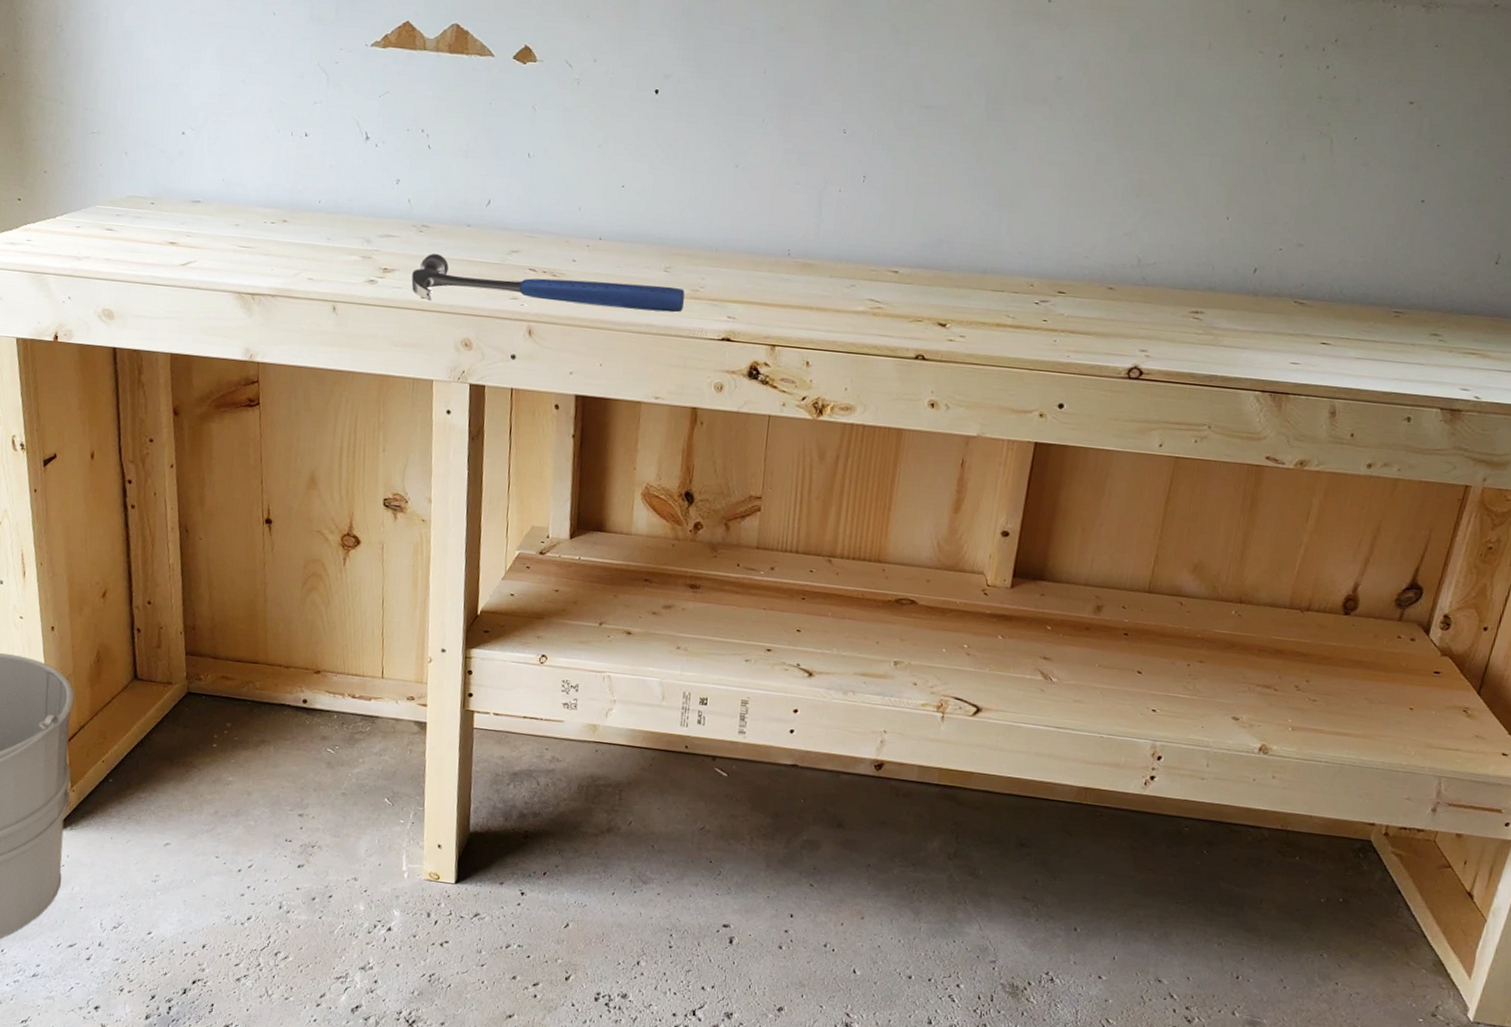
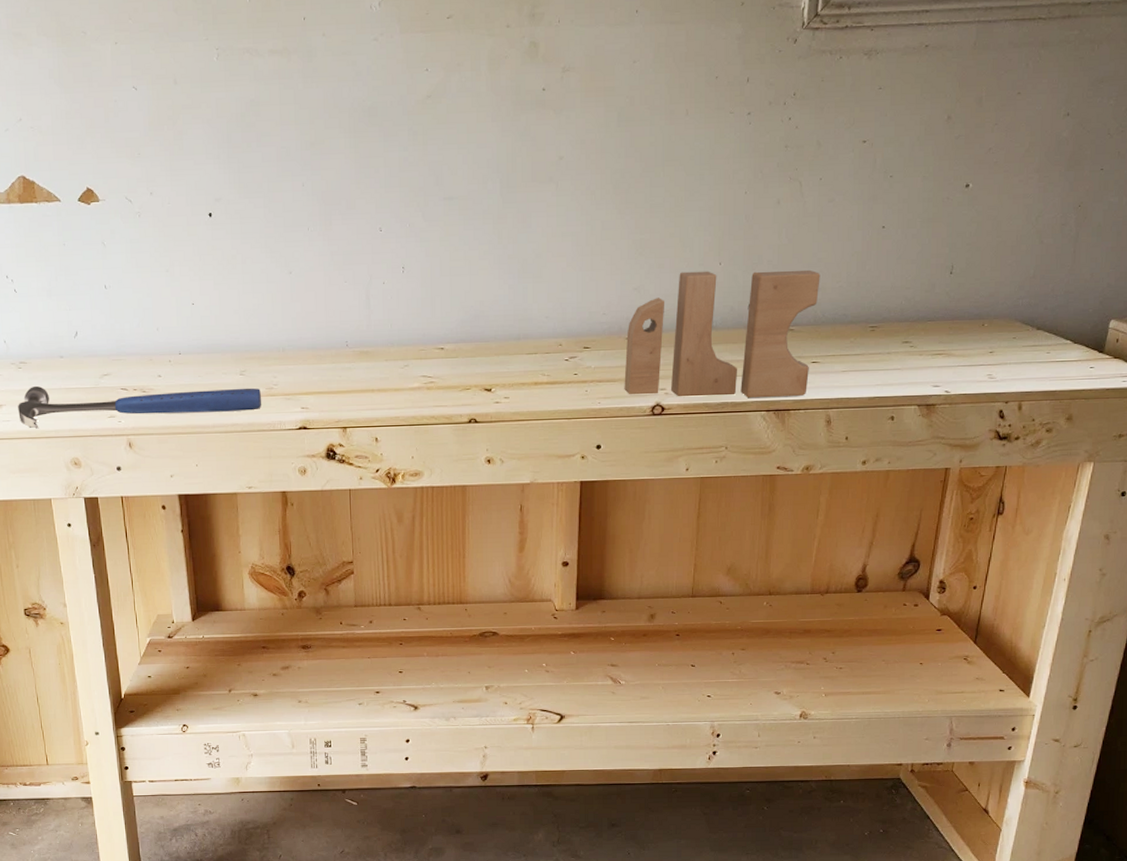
wooden clamp: none [1099,221,1343,380] -> present [624,269,820,399]

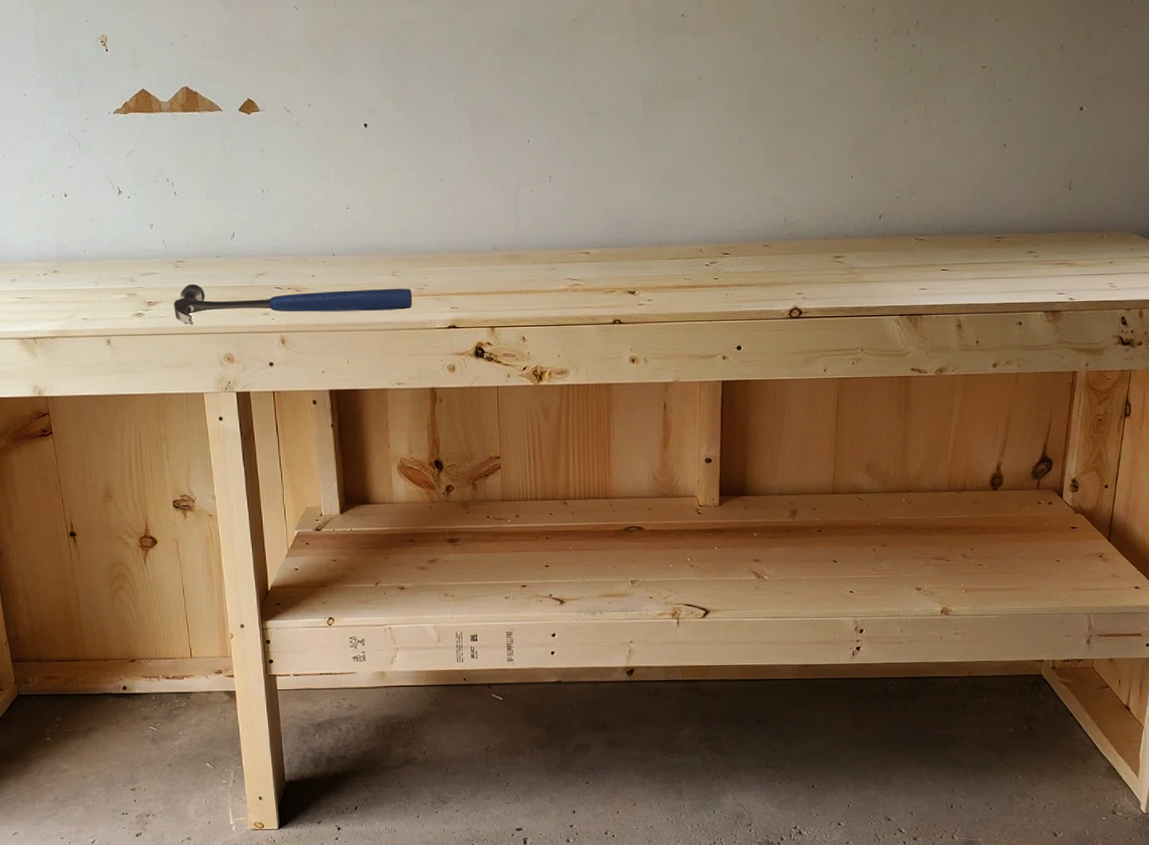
wooden clamp: present [624,269,820,399] -> none [762,183,947,303]

